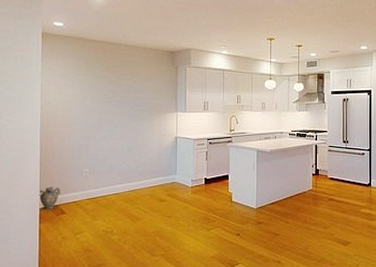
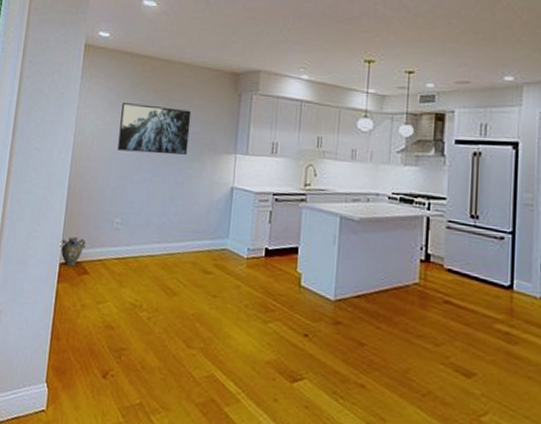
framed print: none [80,79,139,117] -> present [117,103,192,155]

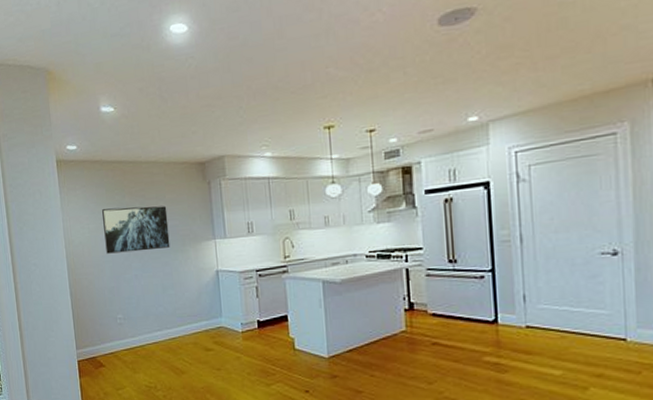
ceramic jug: present [60,236,87,266] -> none [74,336,97,362]

